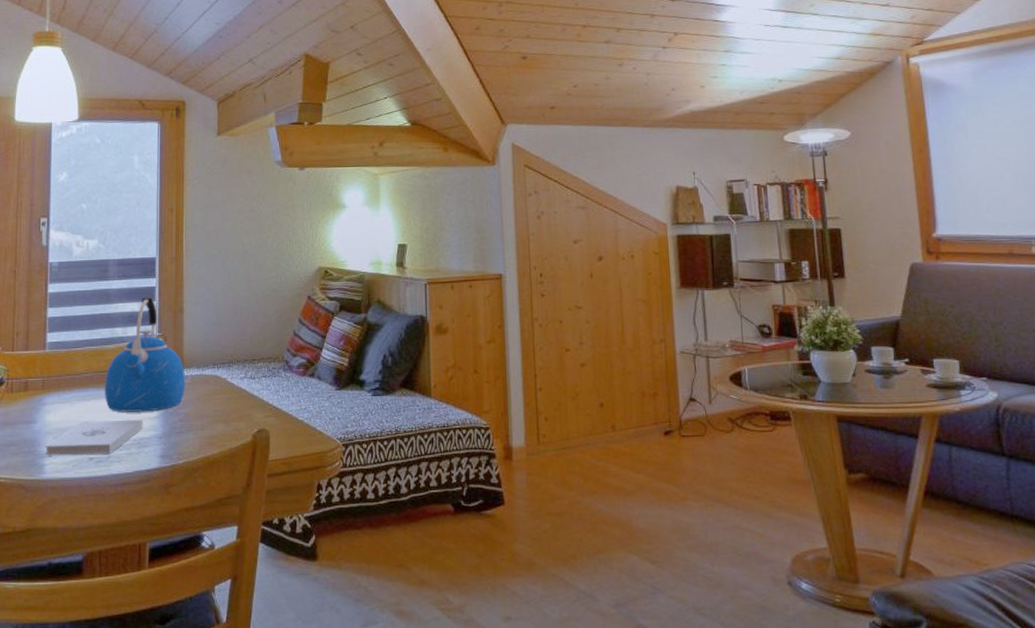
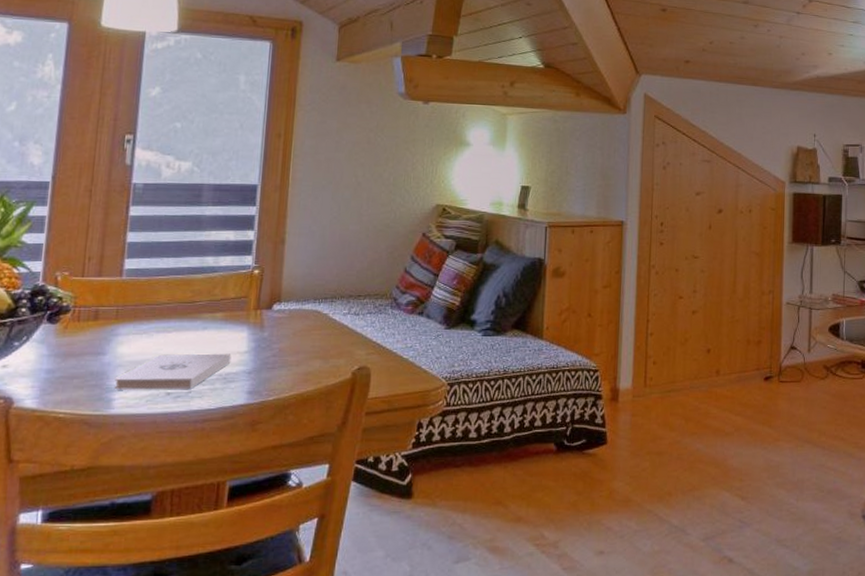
kettle: present [104,297,185,412] -> none [188,226,282,346]

